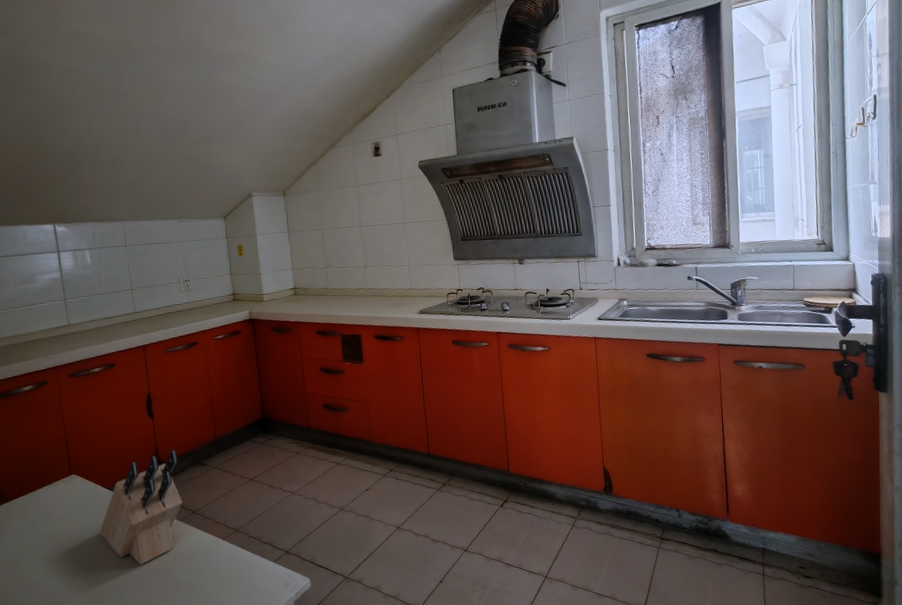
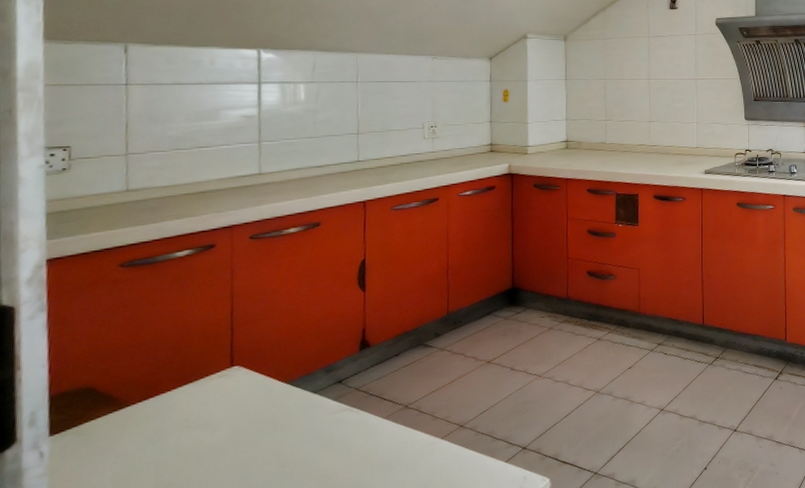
knife block: present [100,449,183,565] -> none [265,328,394,481]

